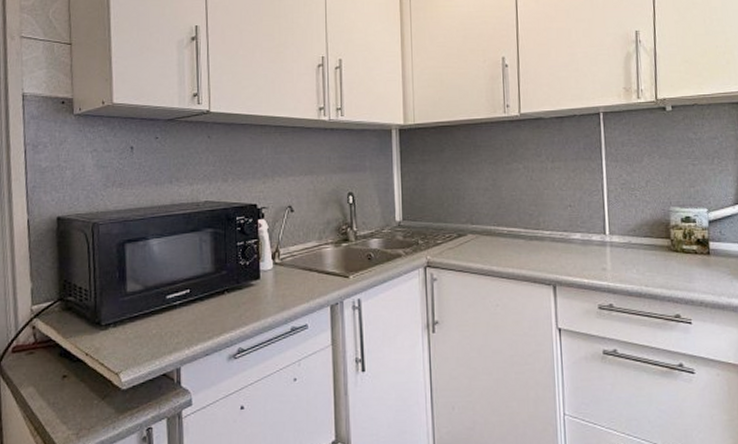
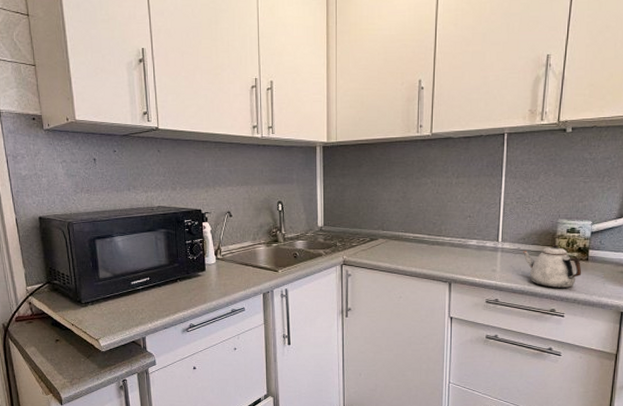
teapot: none [635,236,705,289] -> present [523,244,582,289]

